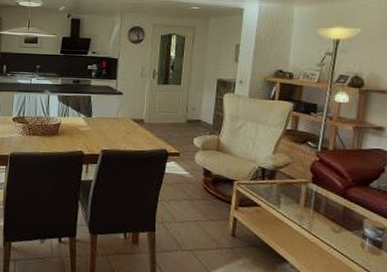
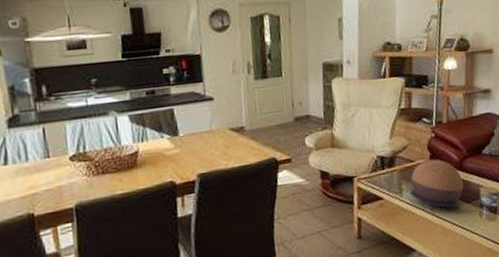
decorative bowl: none [287,180,346,231] -> present [409,159,464,208]

